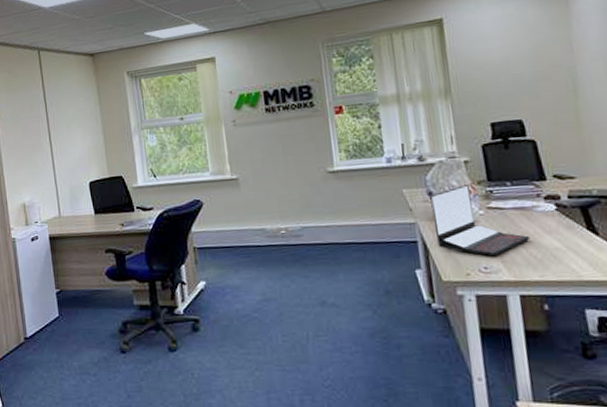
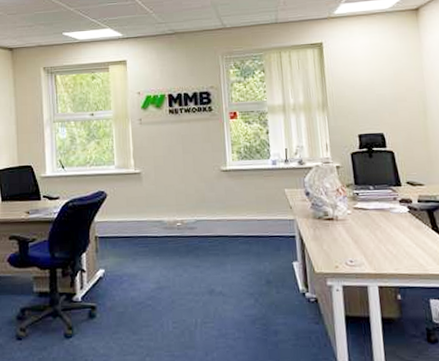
laptop: present [430,185,530,257] -> none [307,187,388,251]

